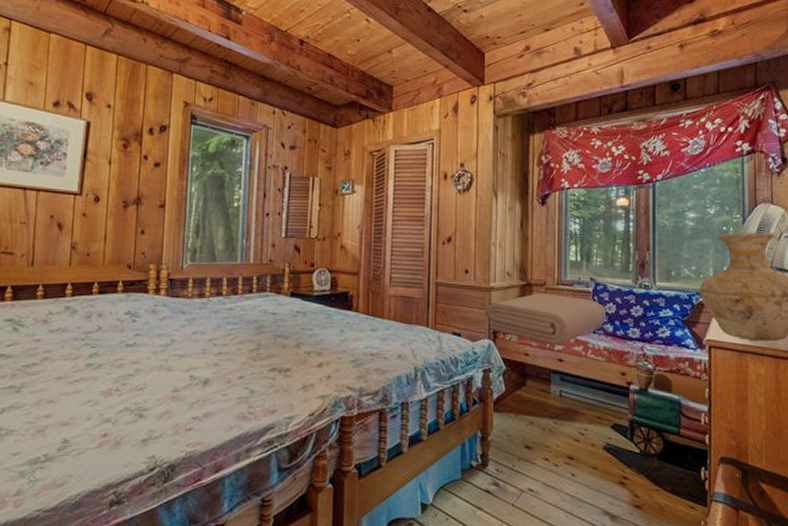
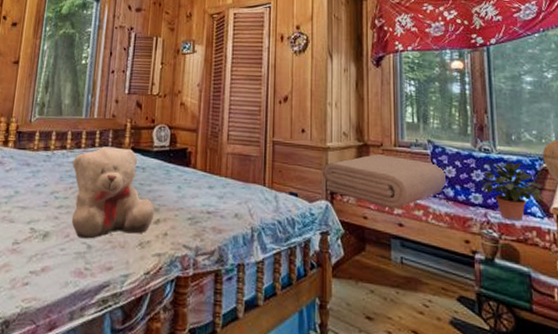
teddy bear: none [229,292,317,384] -> present [71,146,155,239]
potted plant: none [638,293,698,353] -> present [480,158,544,221]

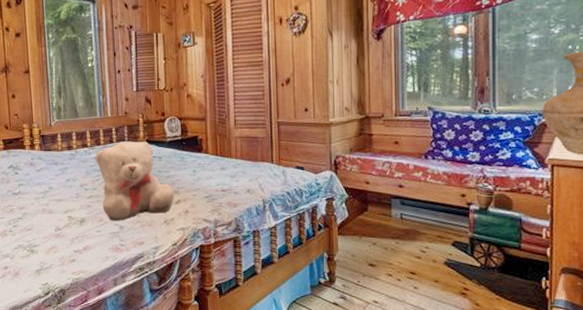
towel: present [323,154,449,209] -> none [327,125,447,173]
potted plant: present [480,158,544,221] -> none [478,116,540,174]

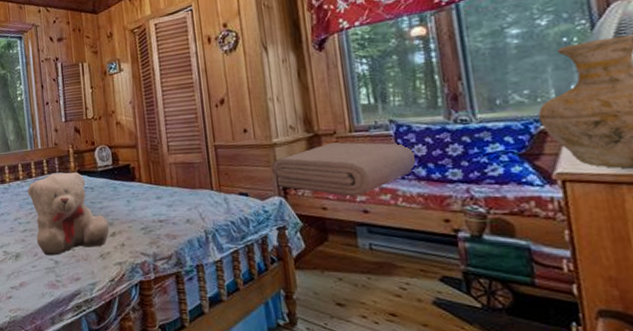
towel: none [327,125,447,173] -> present [272,142,419,197]

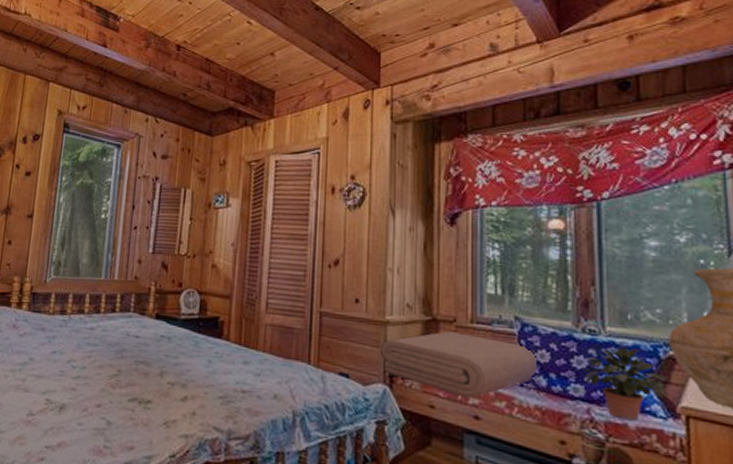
teddy bear: present [27,172,110,256] -> none [89,312,182,414]
potted plant: none [458,125,543,193] -> present [582,341,668,421]

